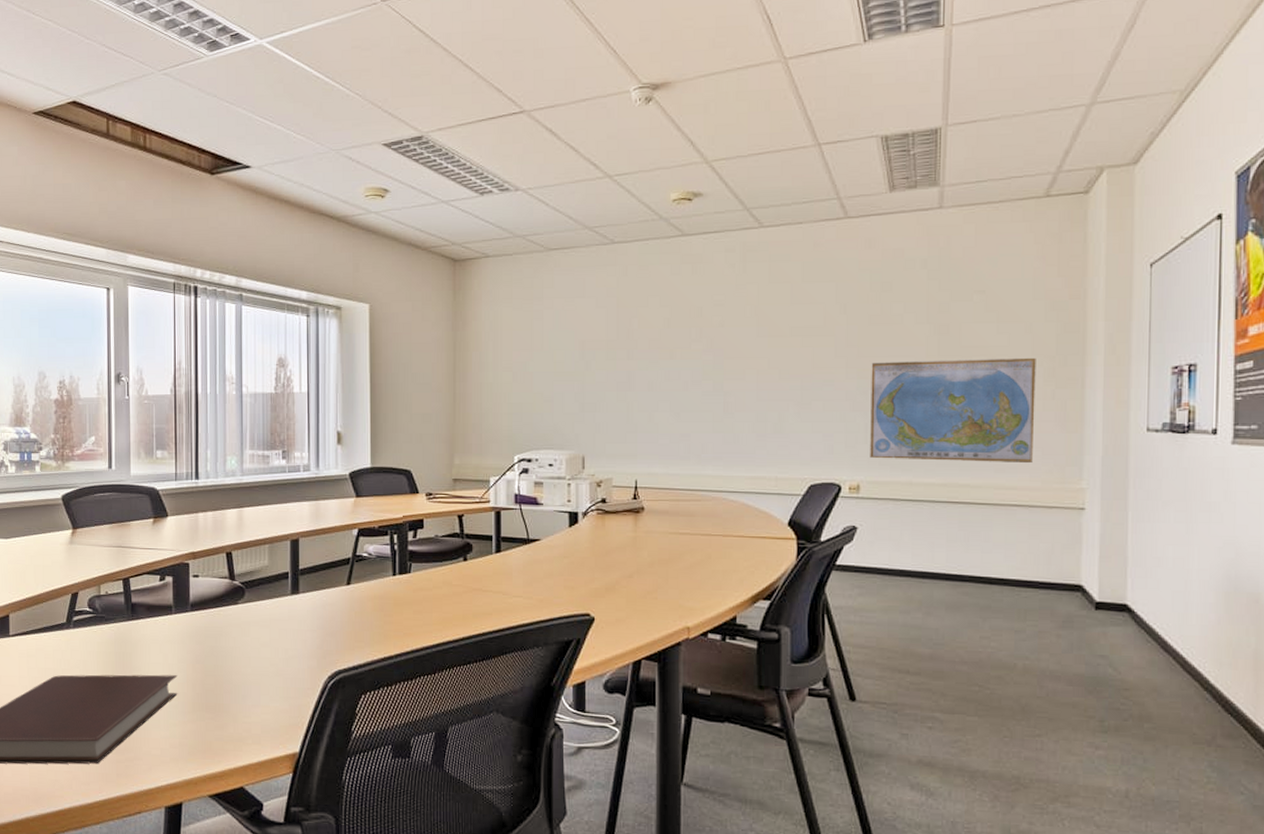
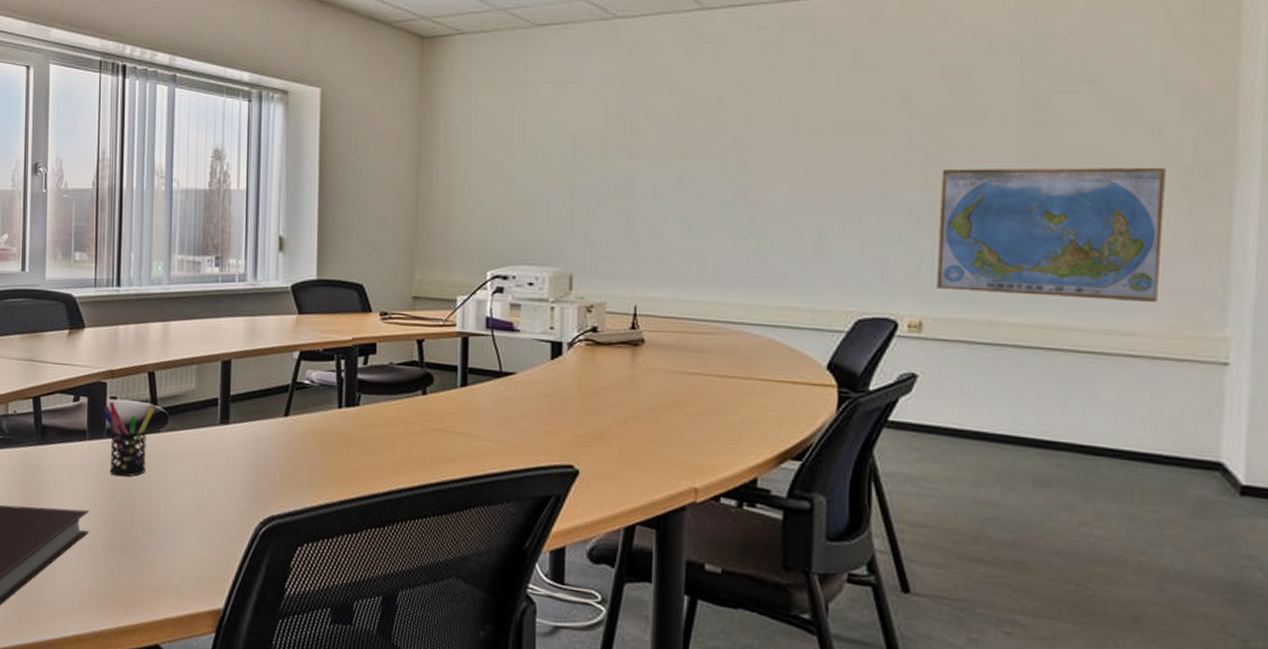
pen holder: none [186,579,233,644] -> present [102,401,155,477]

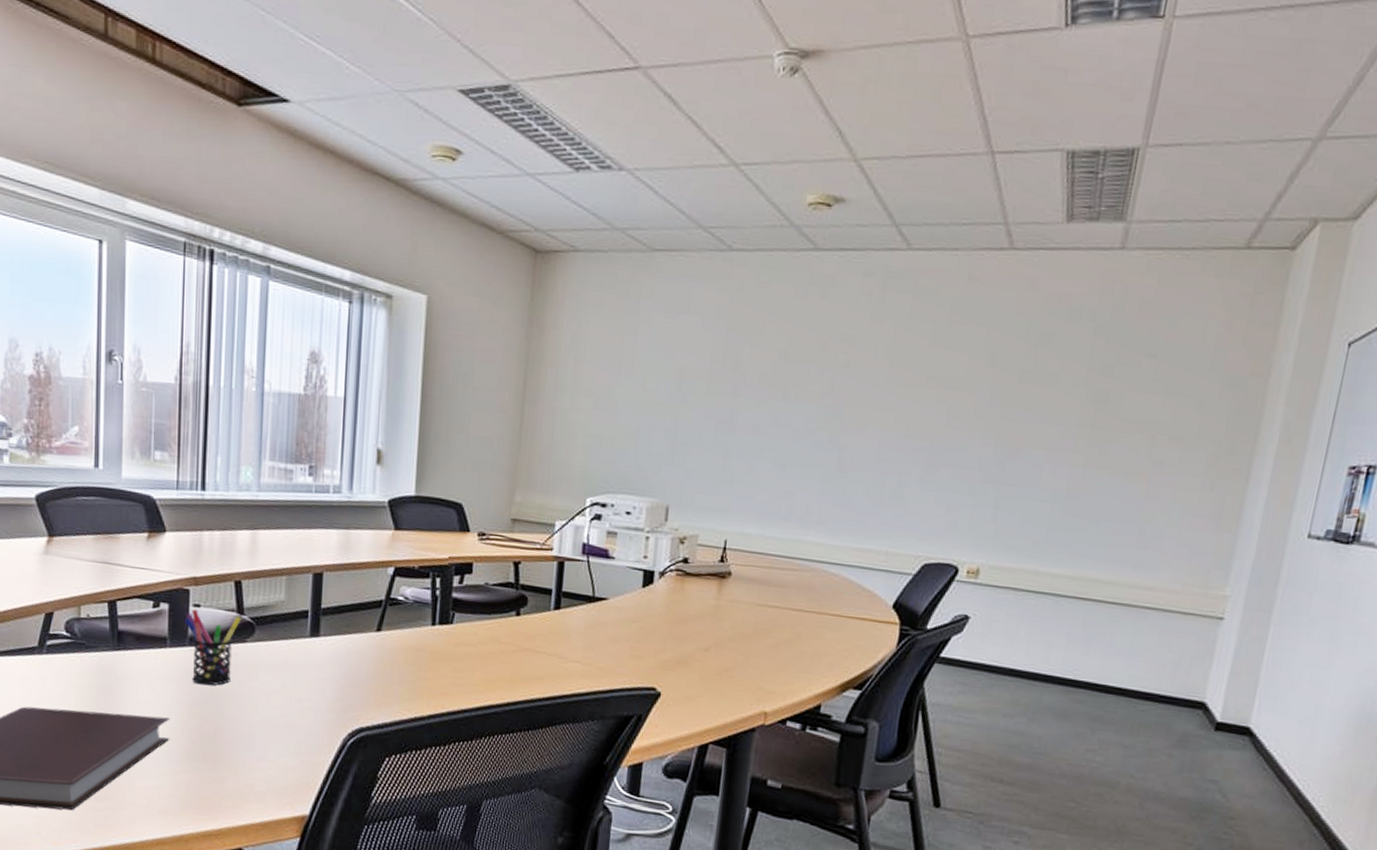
world map: present [937,167,1166,302] -> none [996,428,1201,561]

